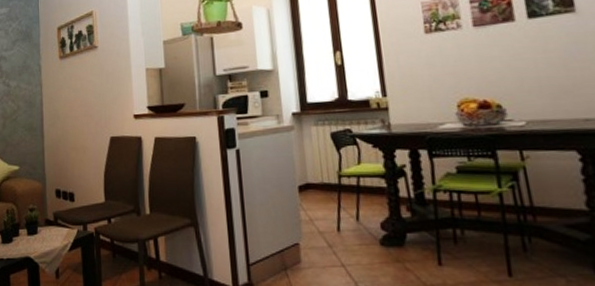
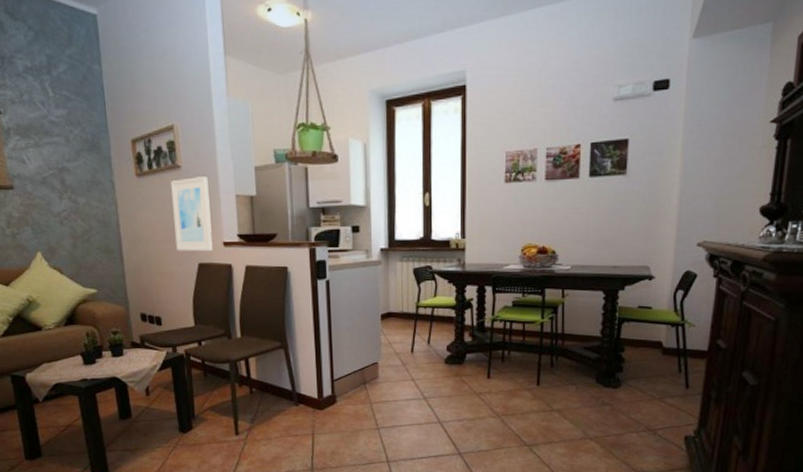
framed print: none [88,54,124,126] -> present [171,176,213,252]

